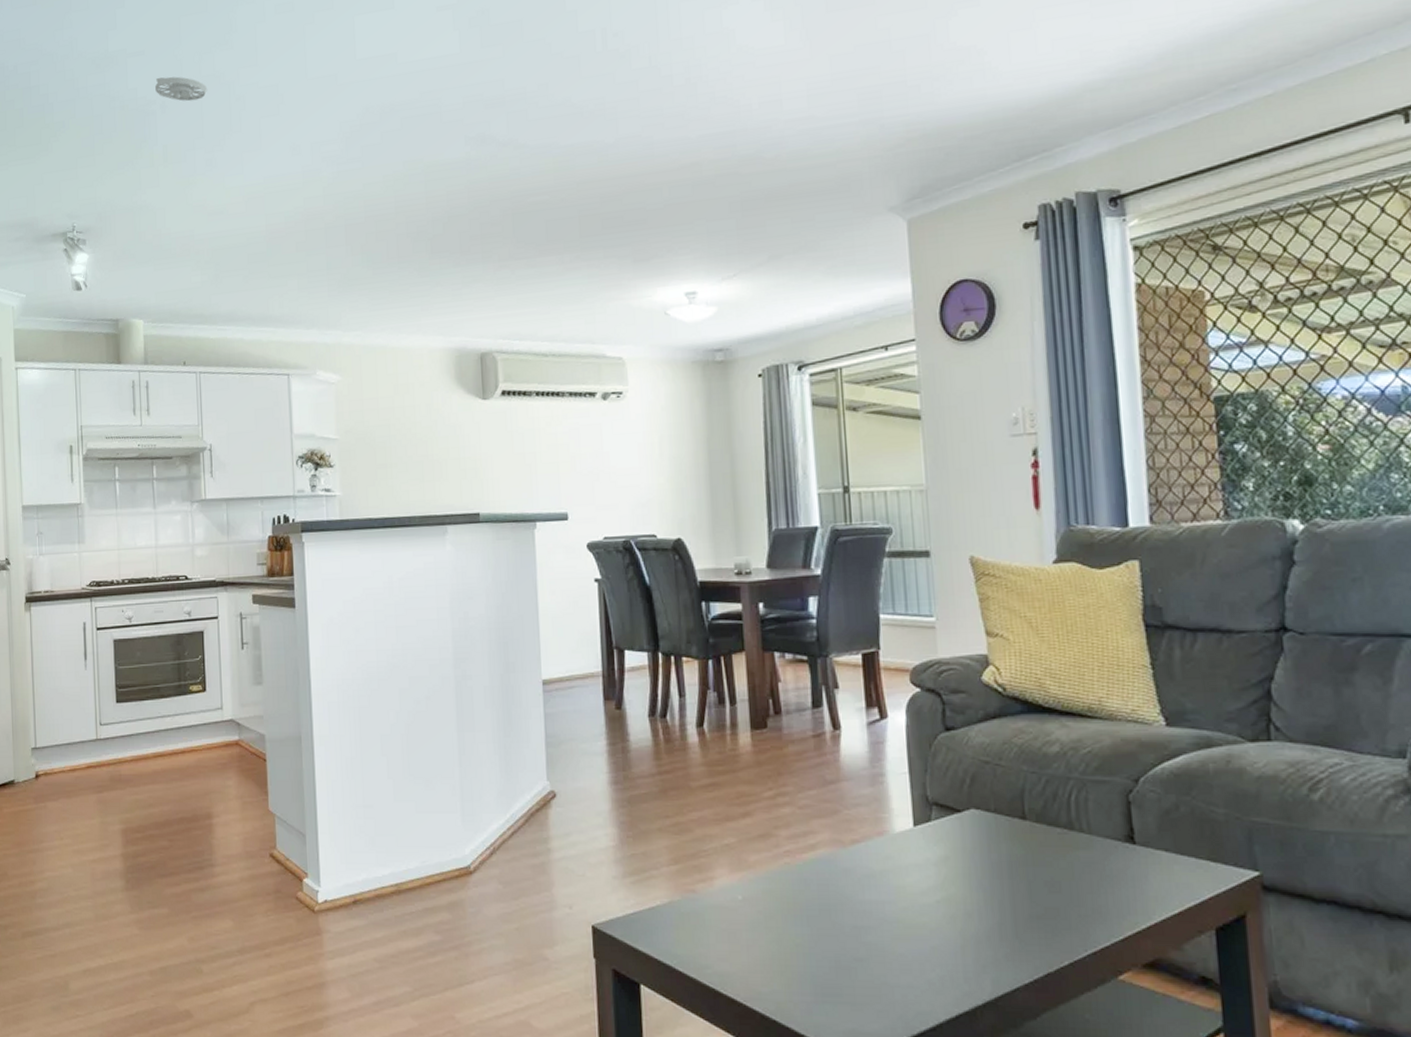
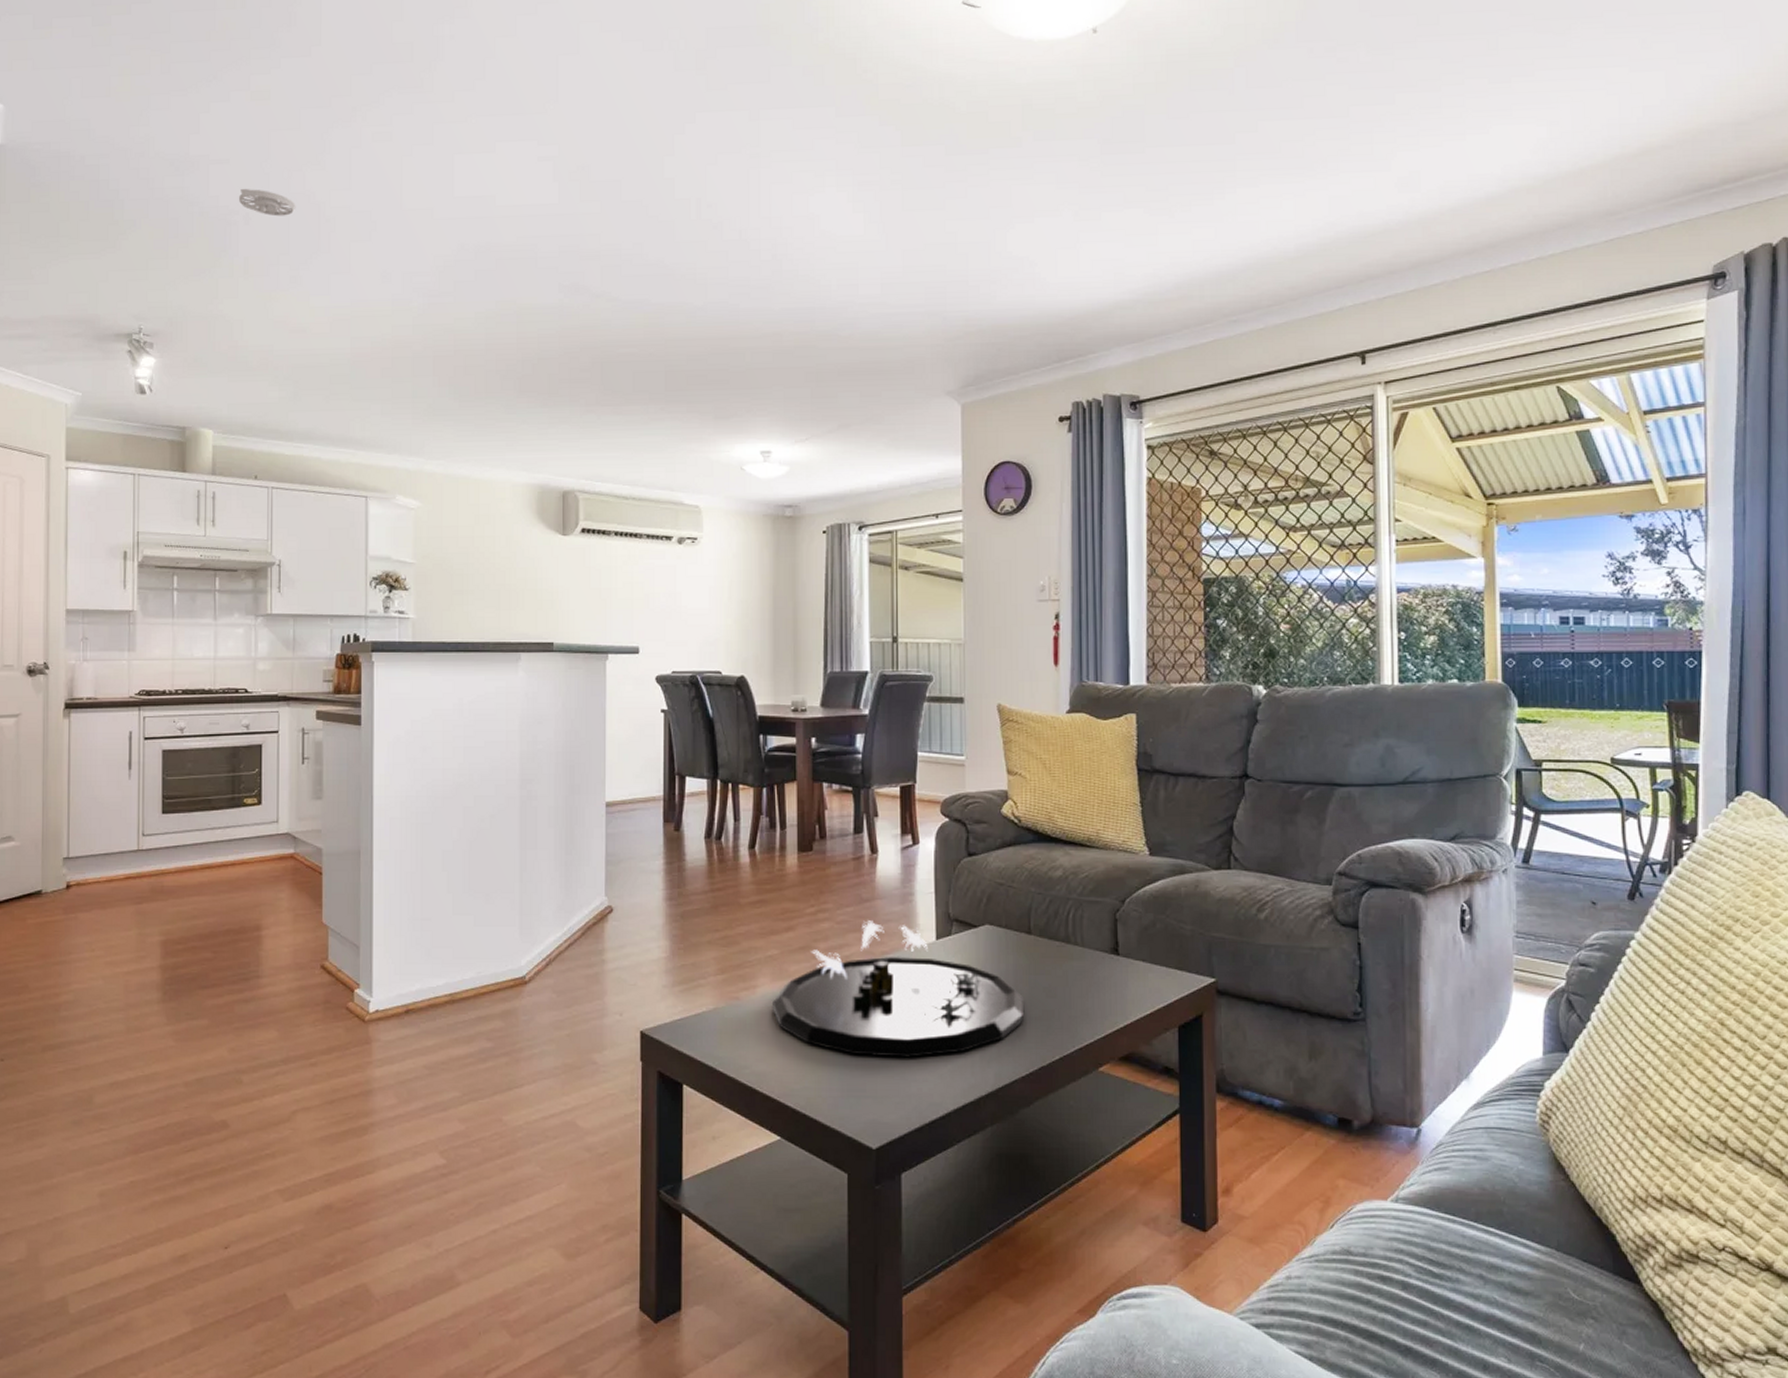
decorative tray: none [732,805,1023,960] -> present [773,920,1023,1058]

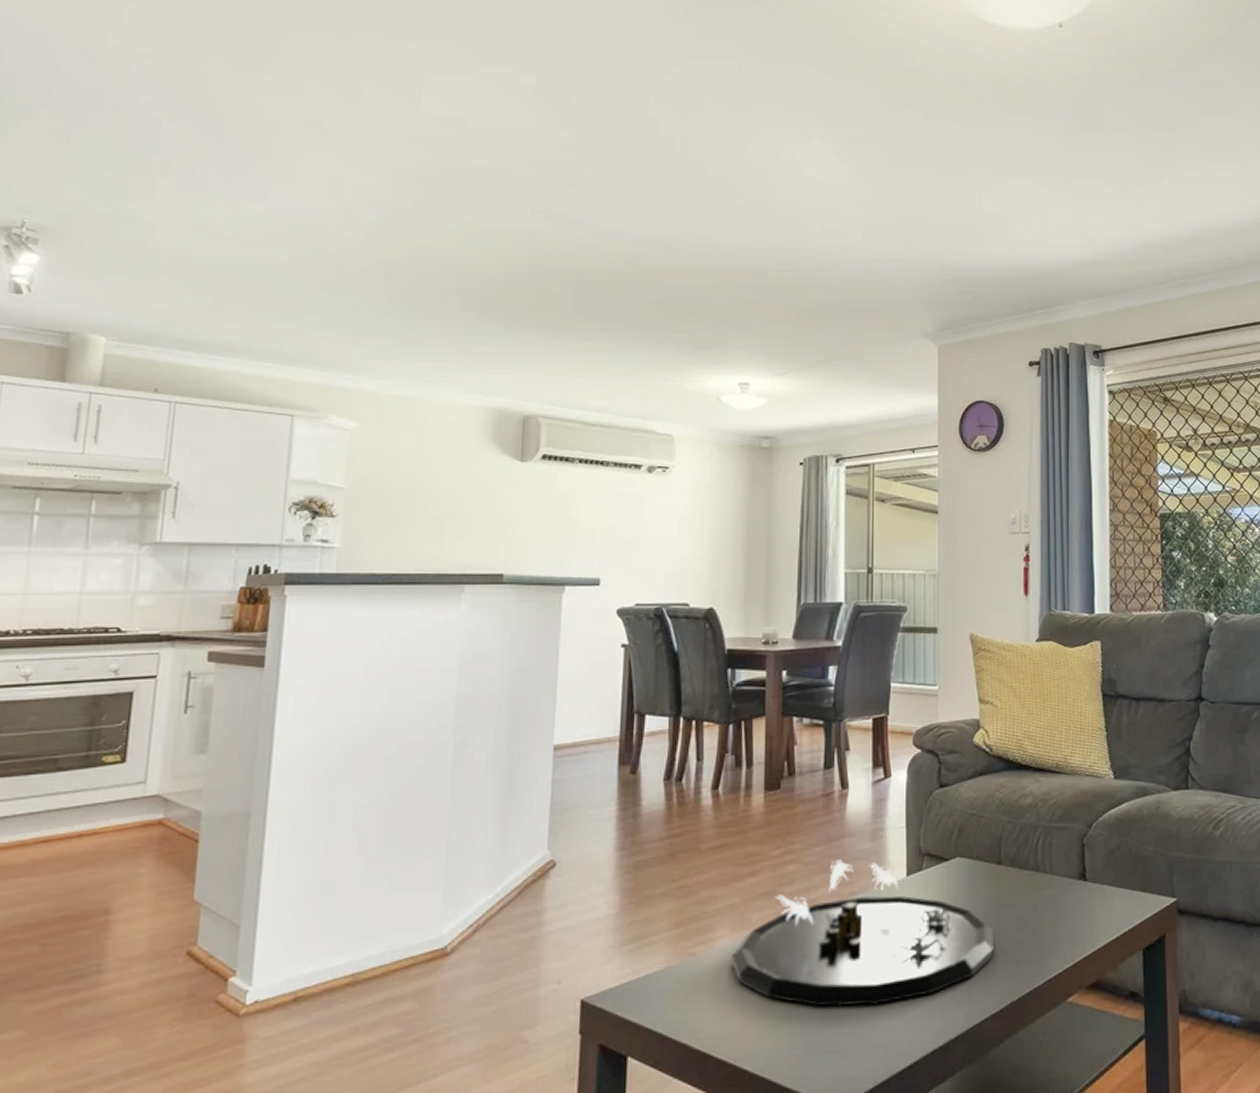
smoke detector: present [239,188,296,217] -> none [165,85,235,118]

